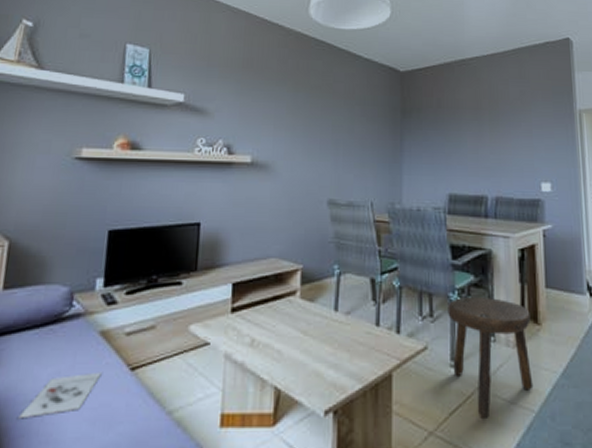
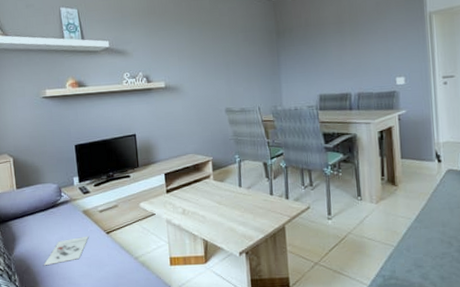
stool: present [448,296,534,420] -> none [323,169,393,253]

